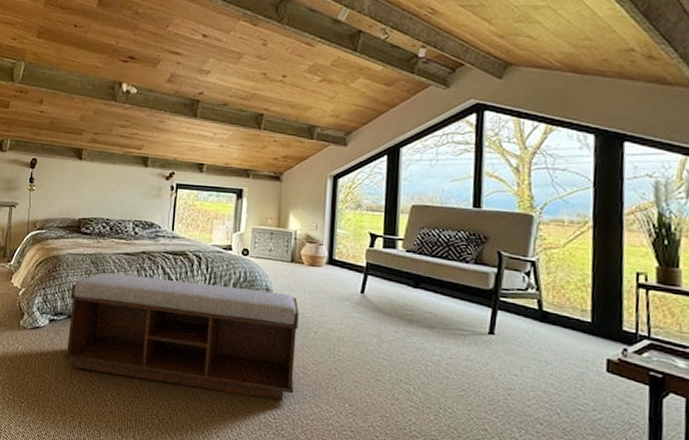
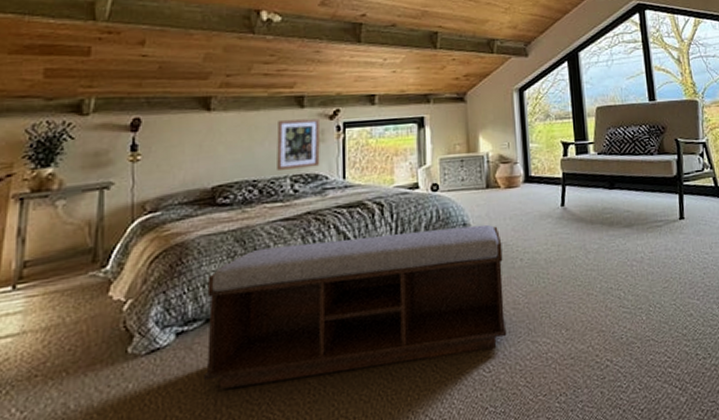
wall art: none [124,175,158,217] -> present [277,118,320,170]

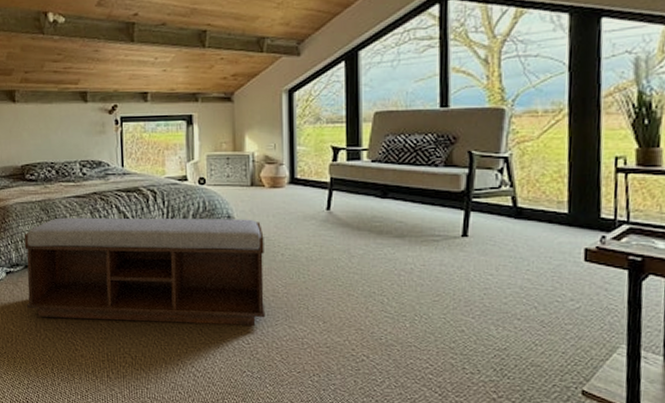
wall art: present [277,118,320,170] -> none [67,112,103,155]

